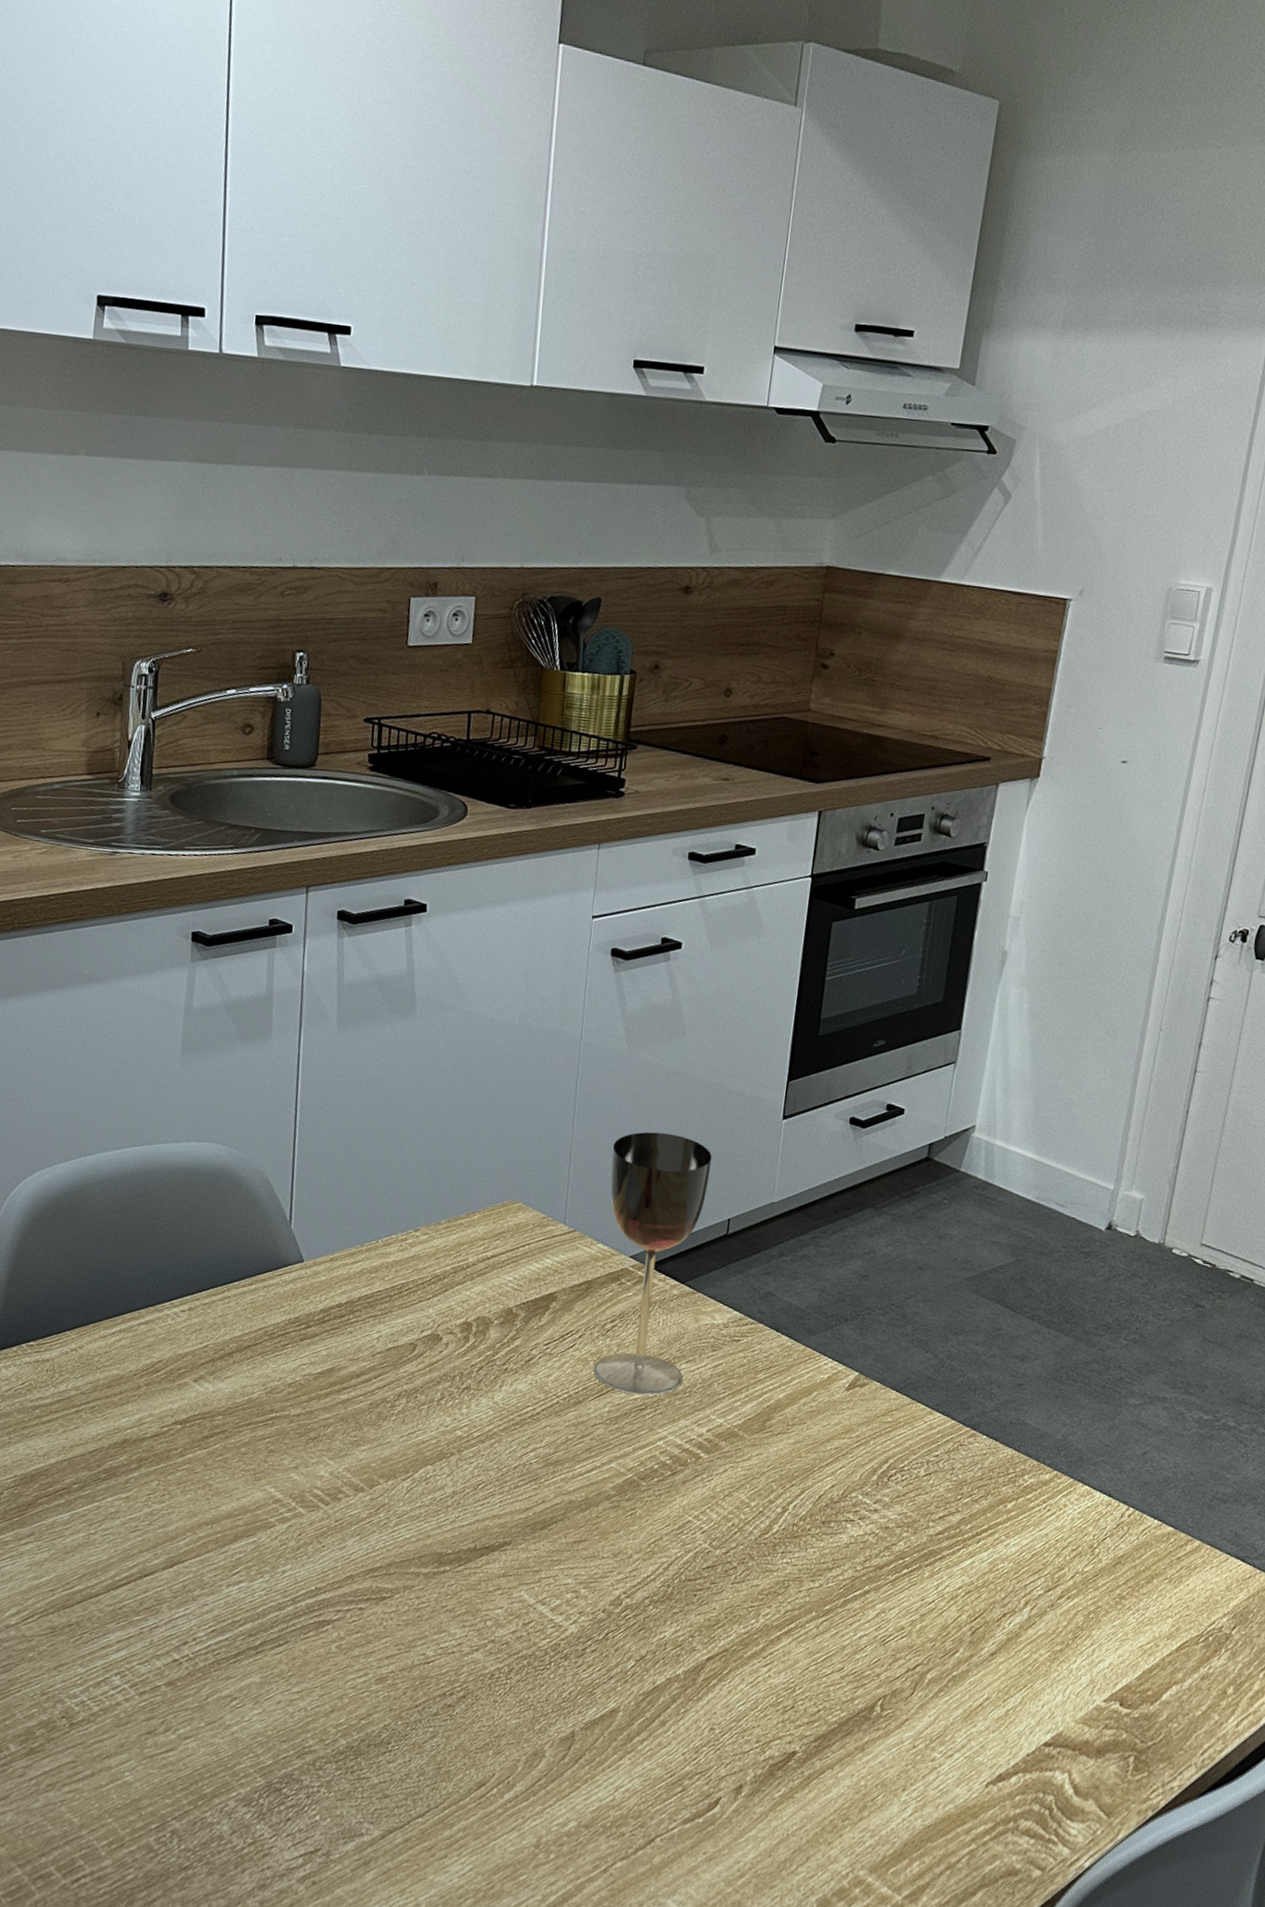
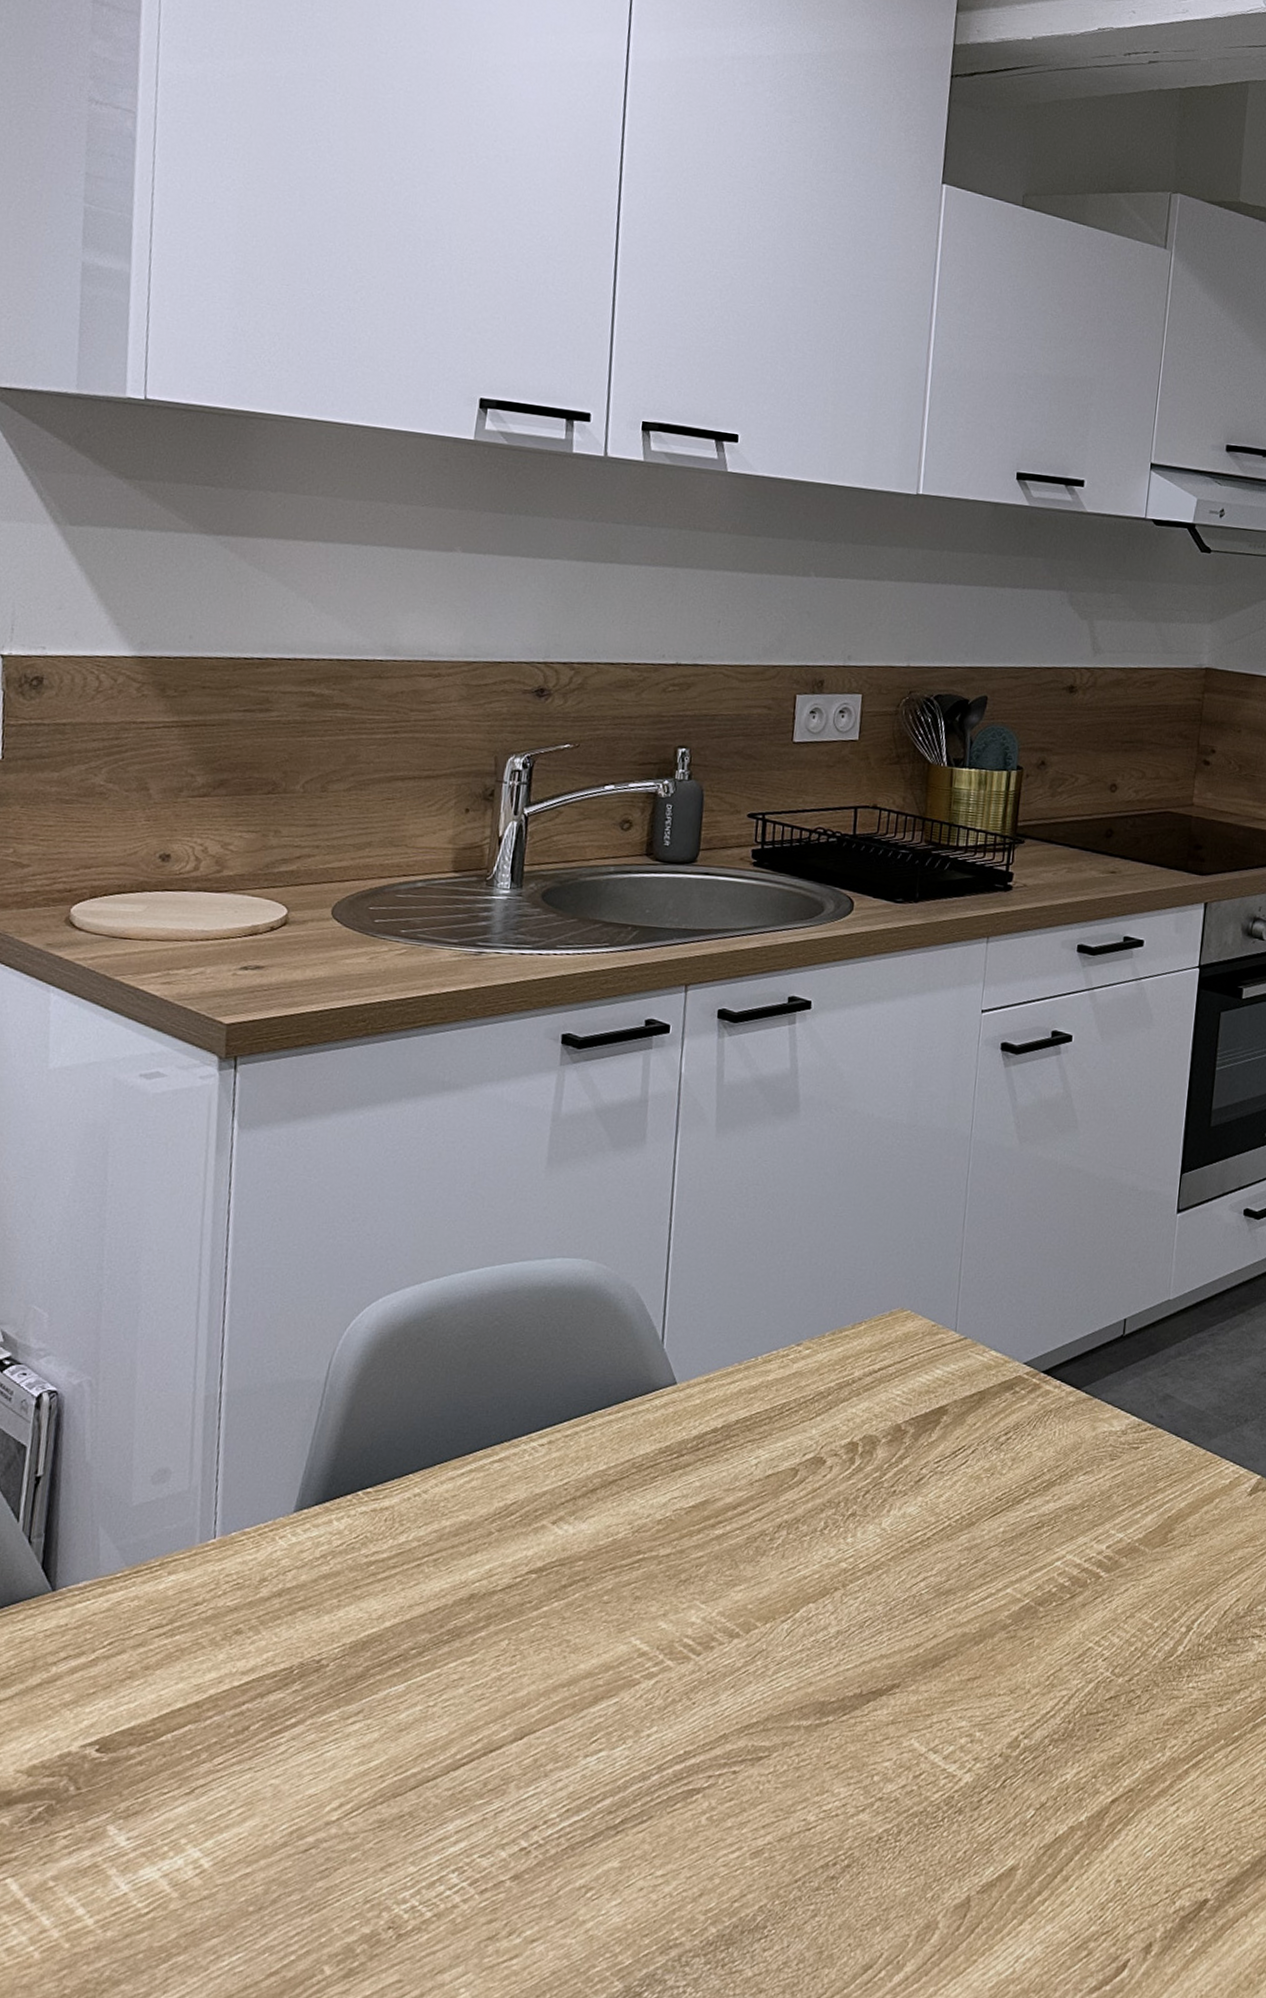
wineglass: present [592,1132,712,1396] -> none [986,1230,1107,1513]

